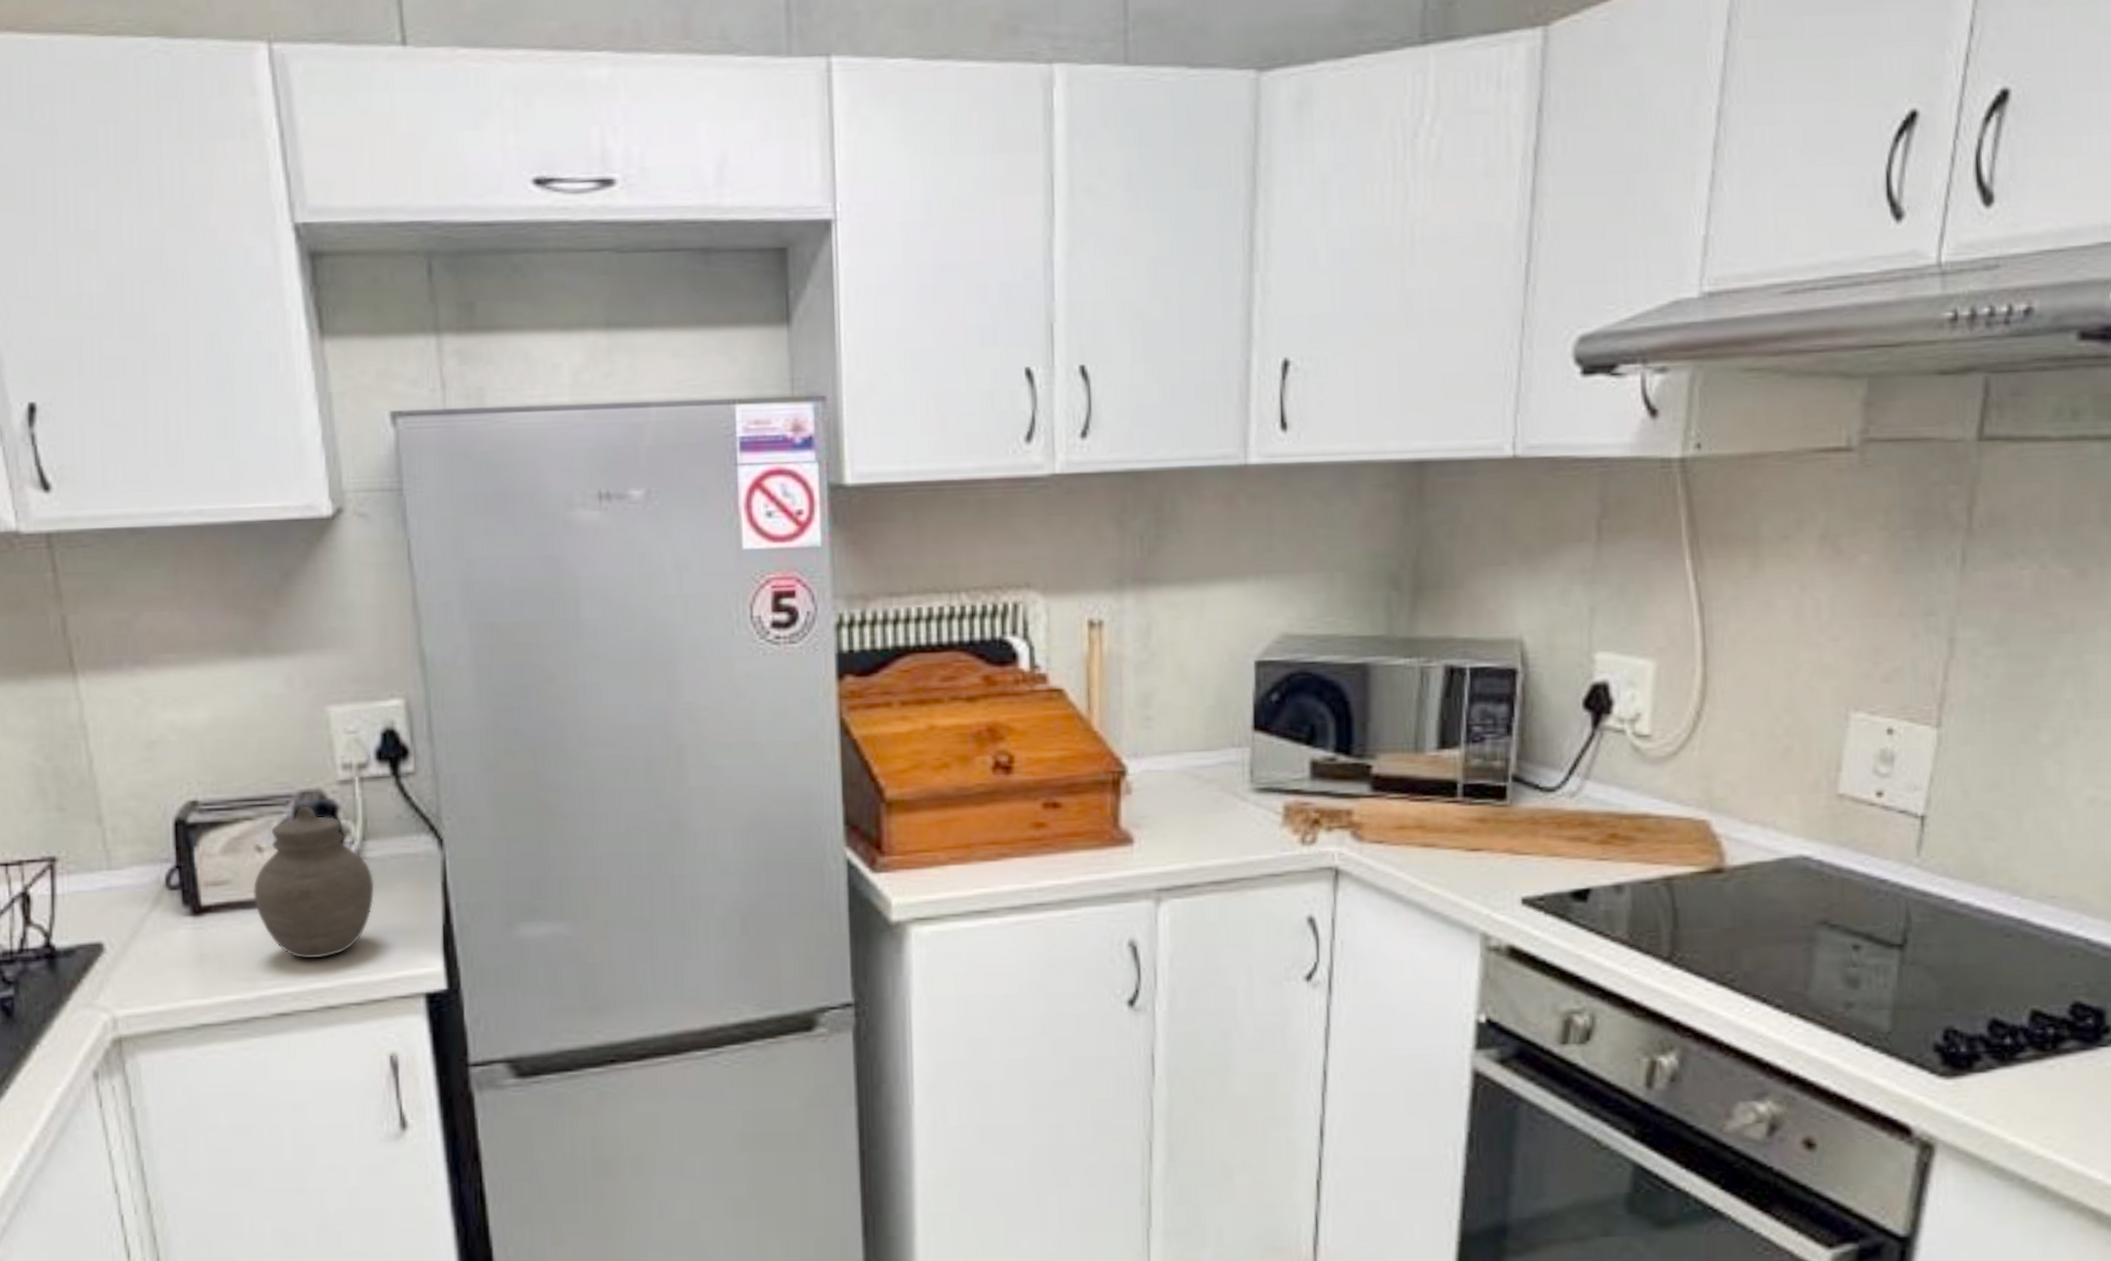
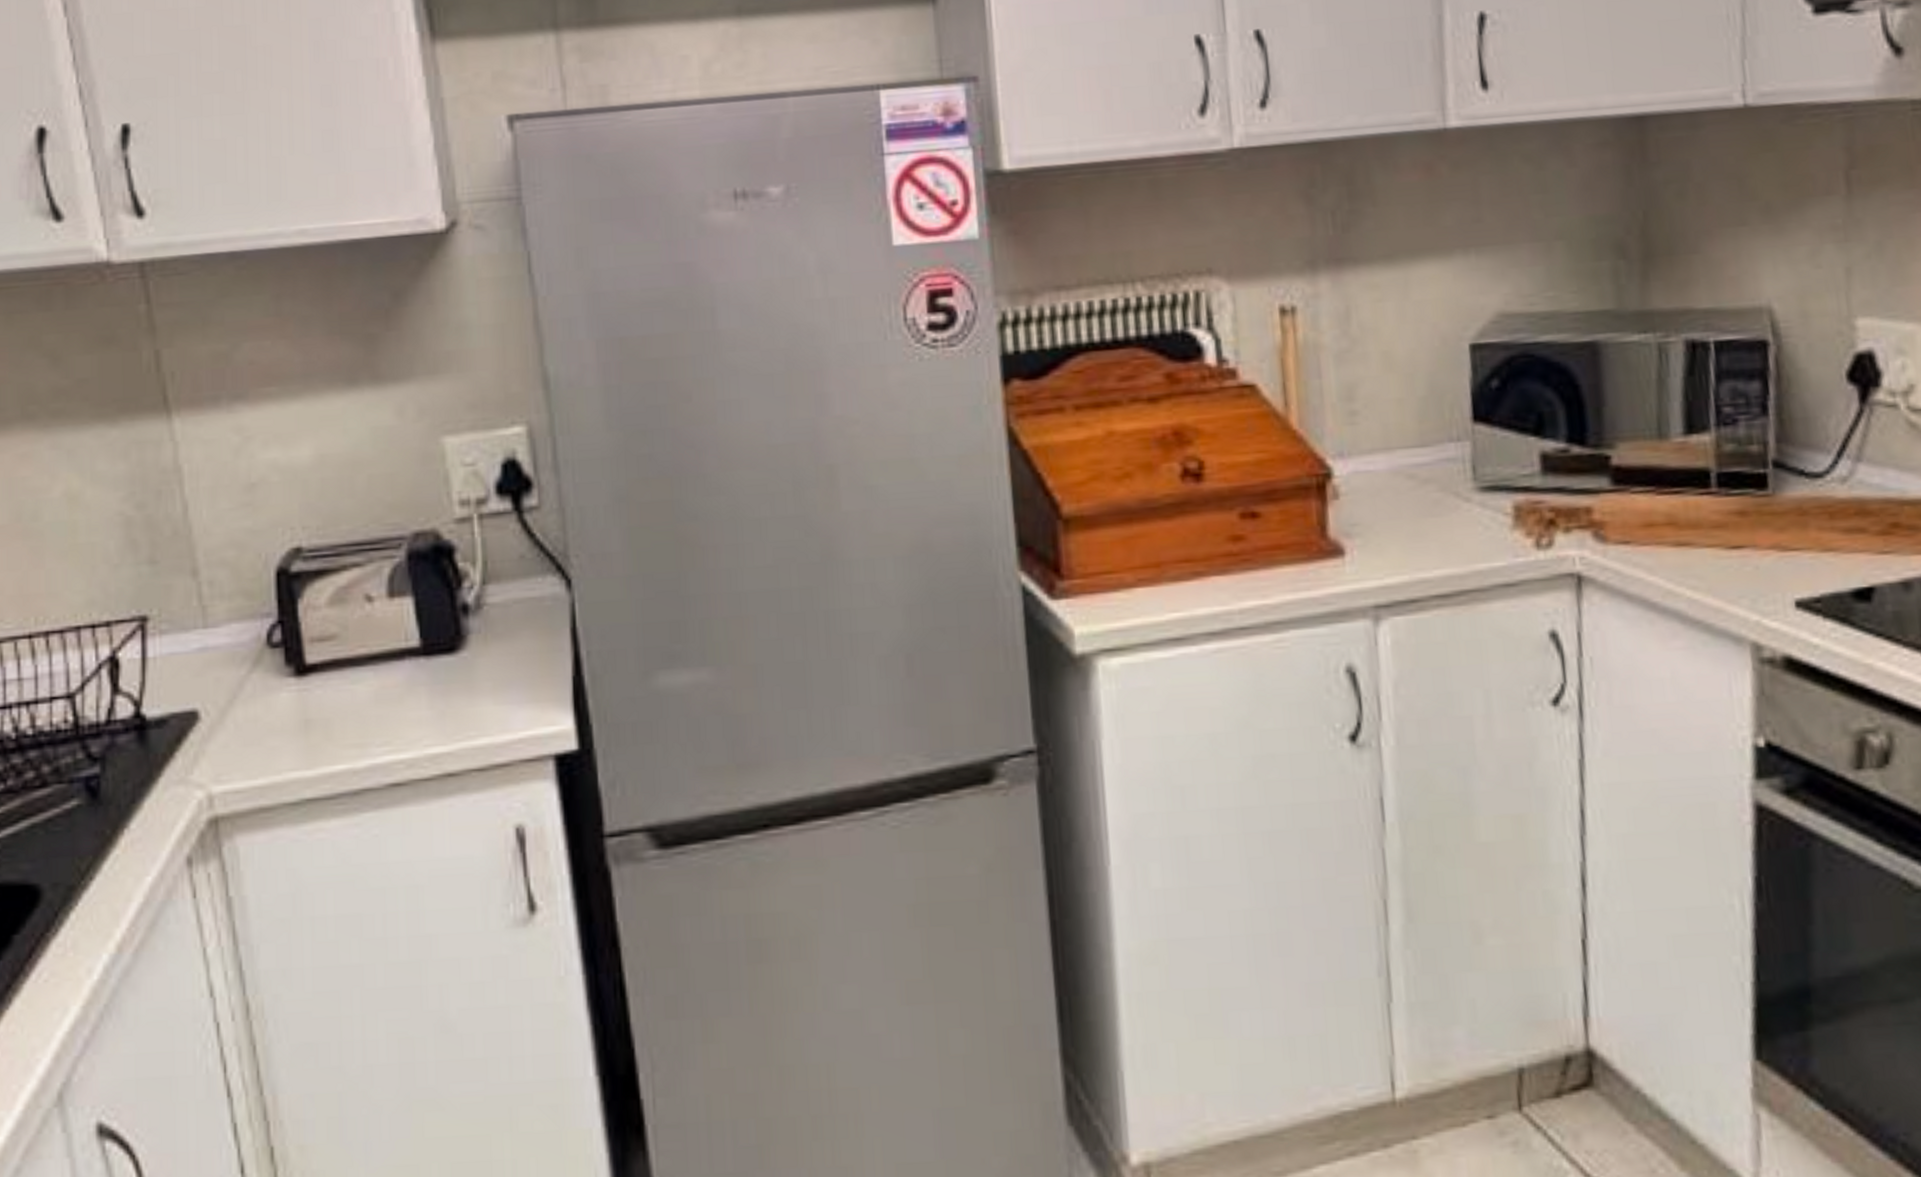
jar: present [252,806,375,959] -> none [362,548,497,721]

